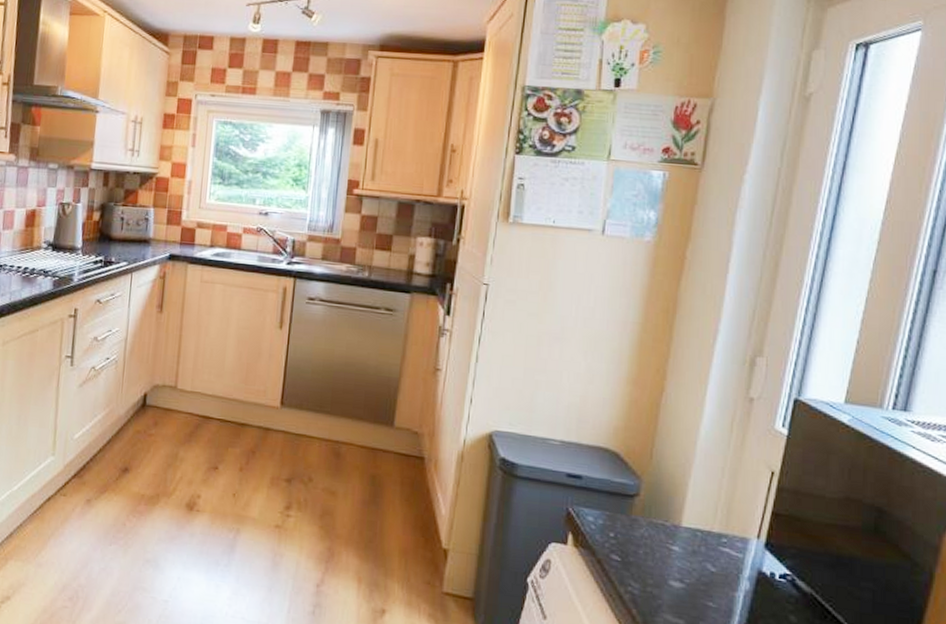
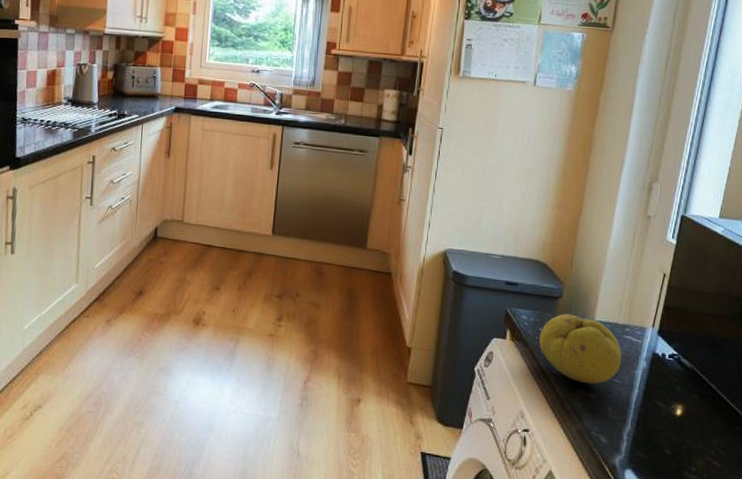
fruit: none [610,516,717,607] -> present [539,313,622,384]

